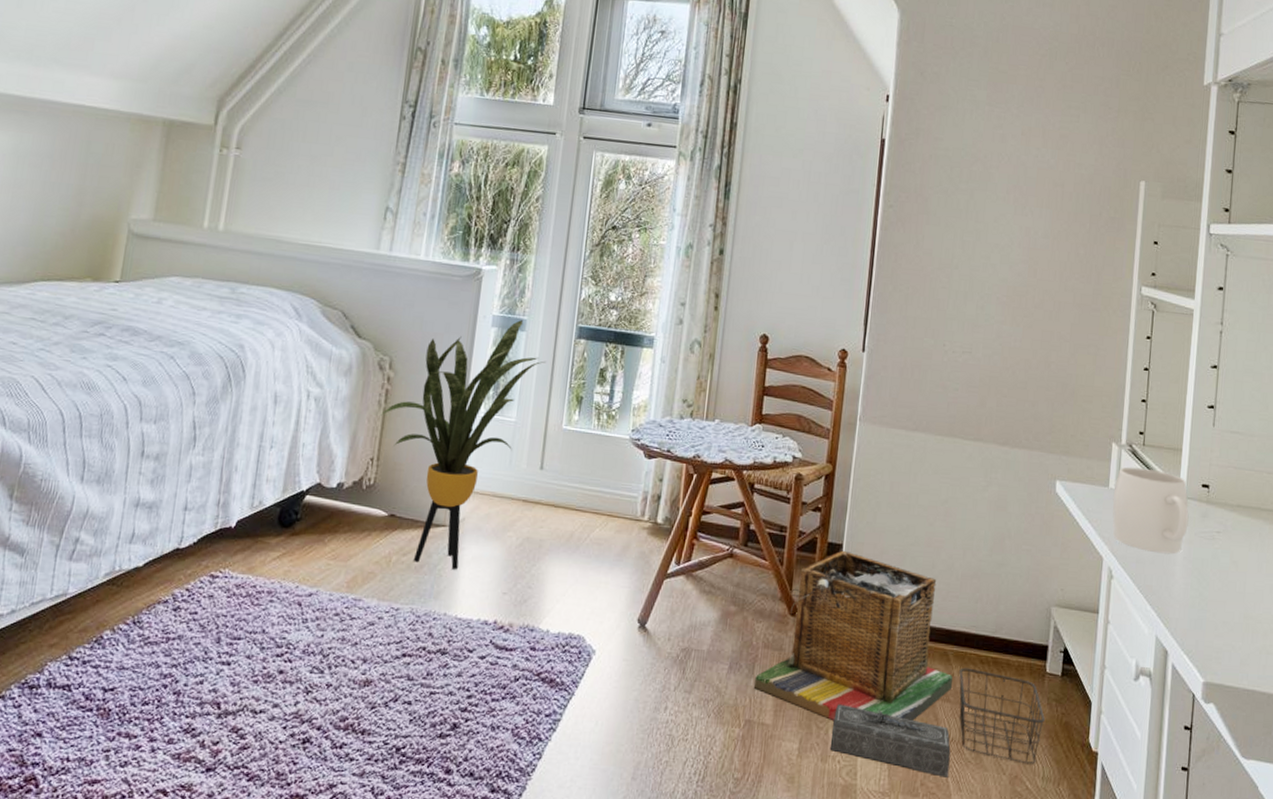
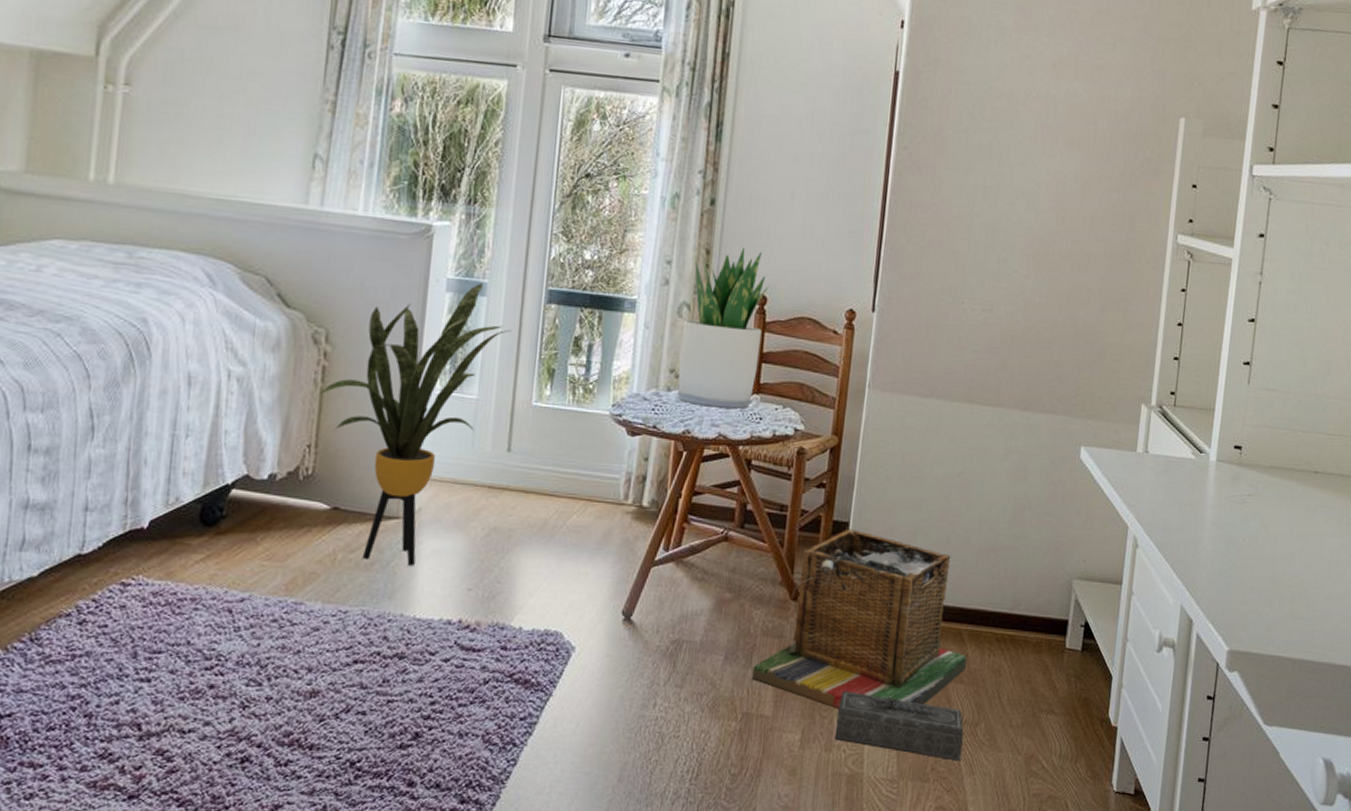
planter: none [689,293,771,437] -> present [677,248,769,409]
basket: present [959,668,1045,765] -> none [973,647,1063,743]
mug: present [1112,467,1189,555] -> none [1139,429,1220,520]

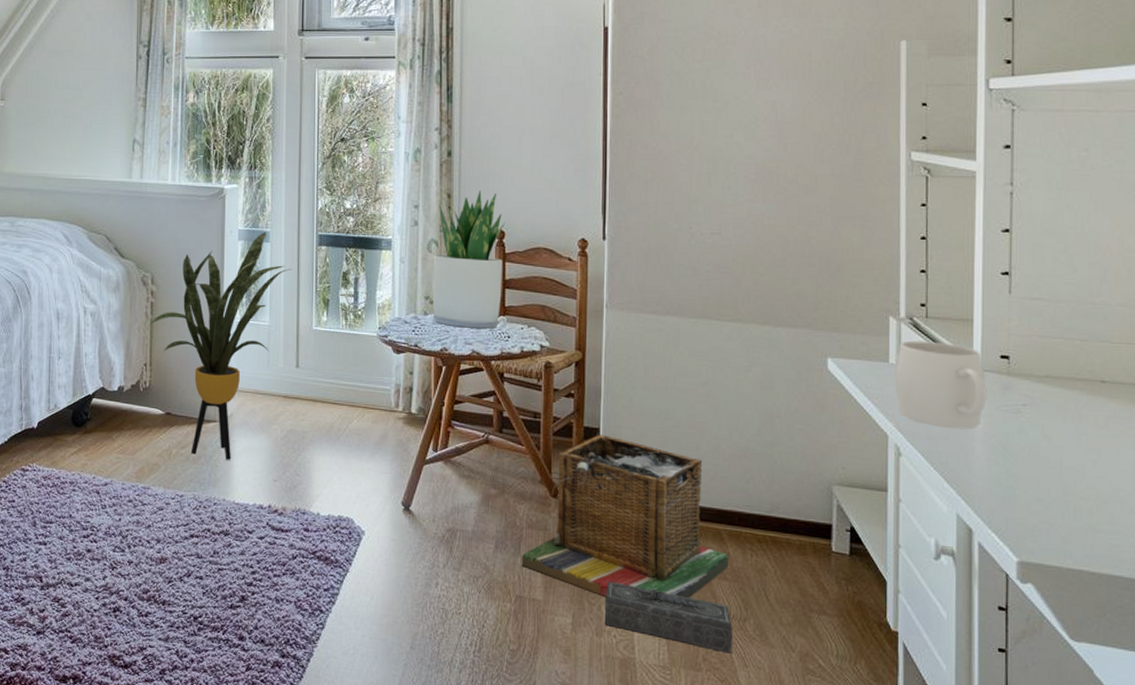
mug: none [1139,429,1220,520] -> present [894,340,987,430]

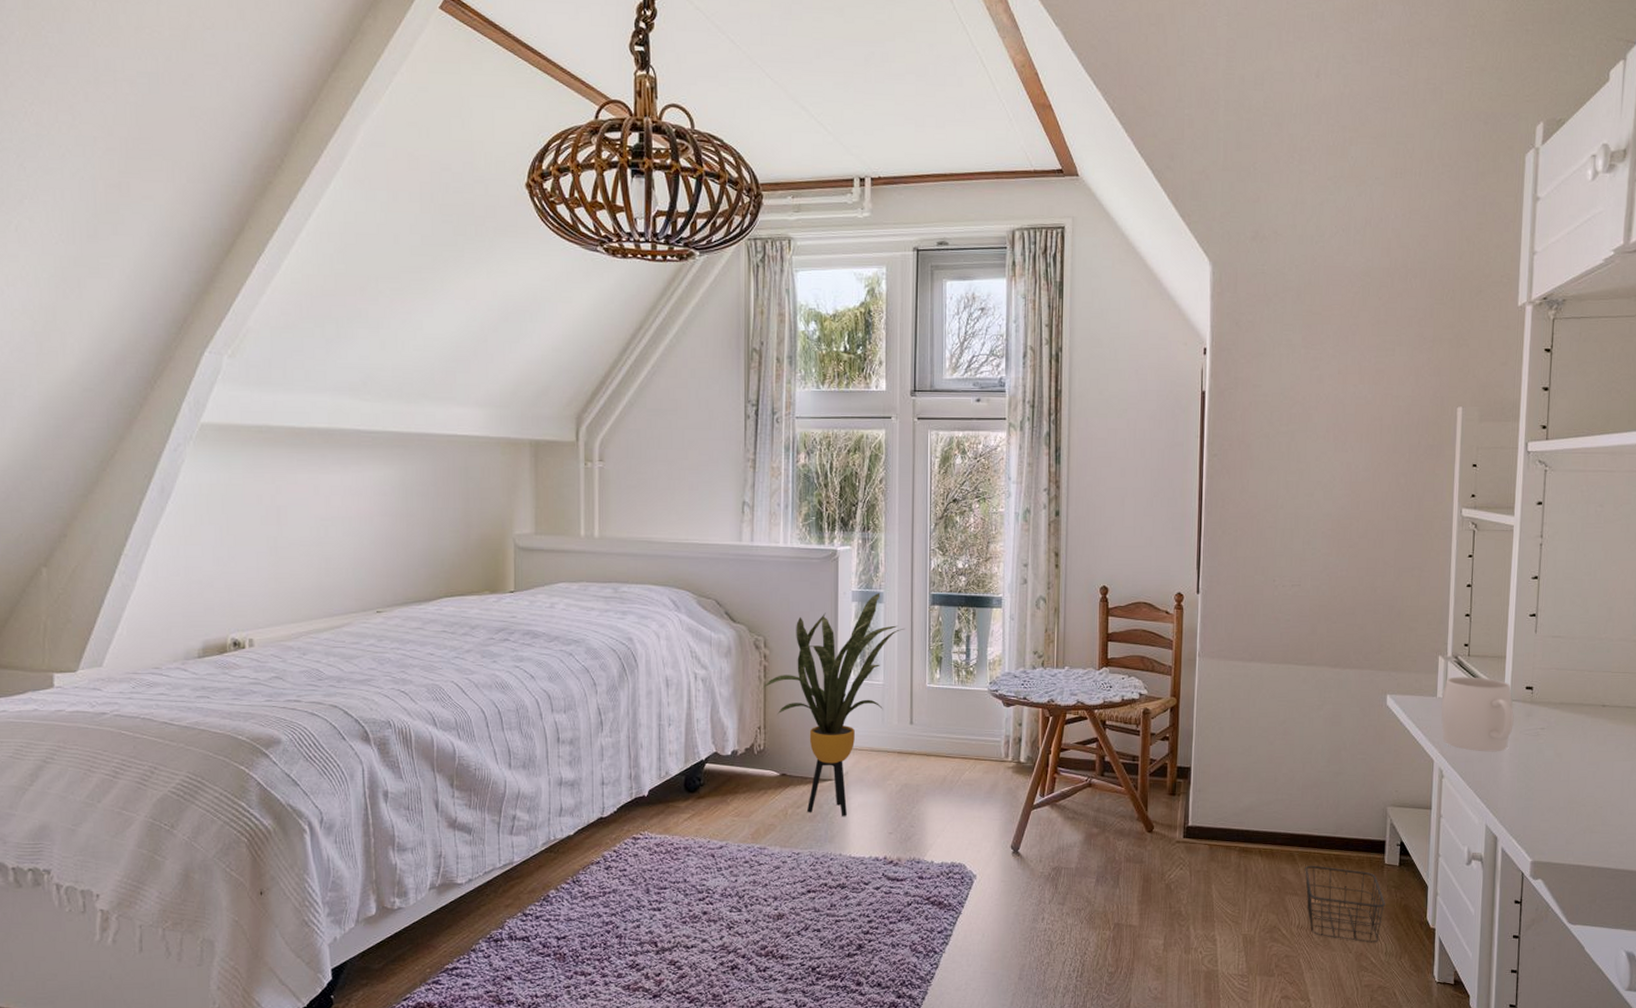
planter: present [432,191,506,329] -> none [1040,549,1109,680]
laundry basket: present [522,434,728,598] -> none [1120,772,1299,919]
decorative box: present [604,581,732,654] -> none [1192,904,1301,959]
basket: none [735,546,834,643] -> present [1305,865,1385,943]

